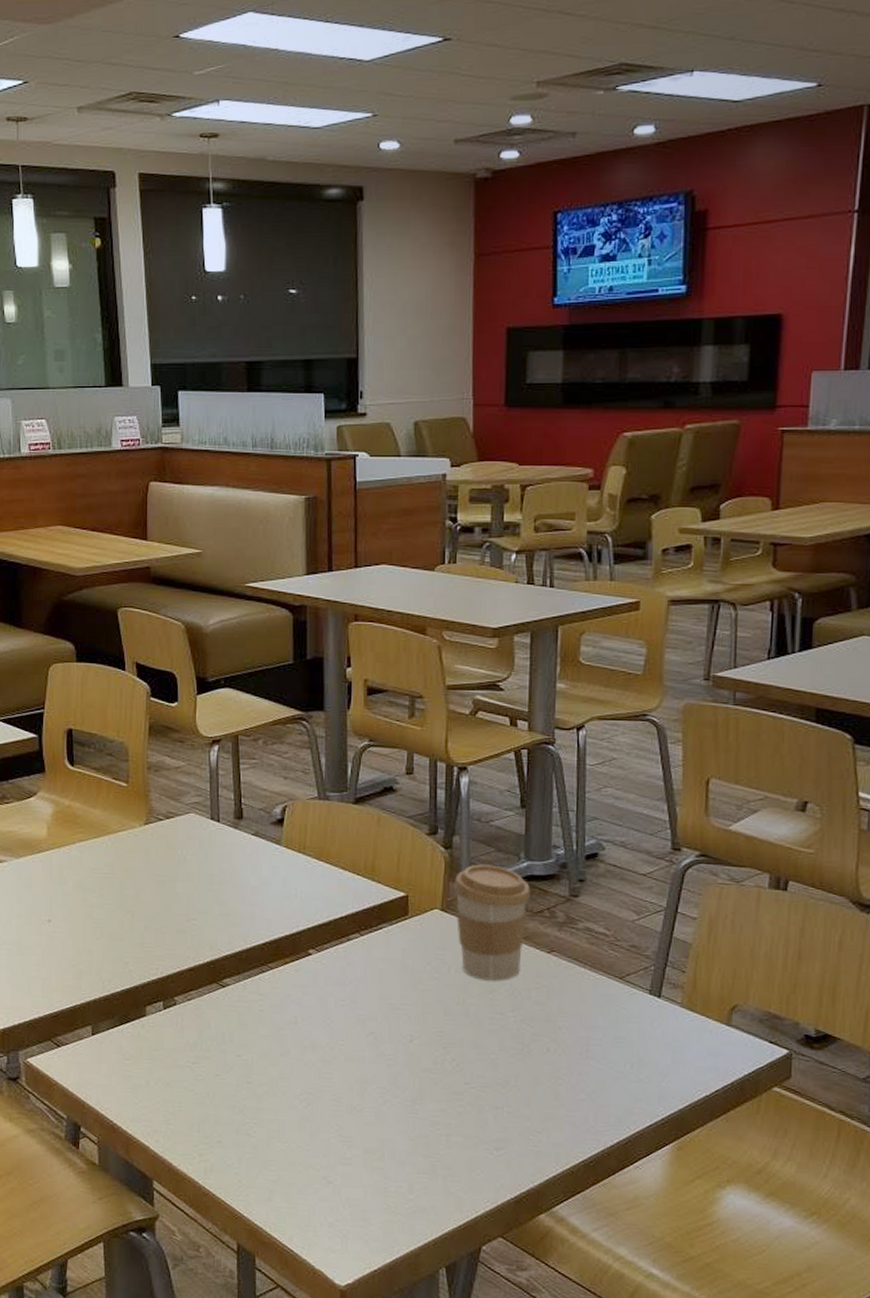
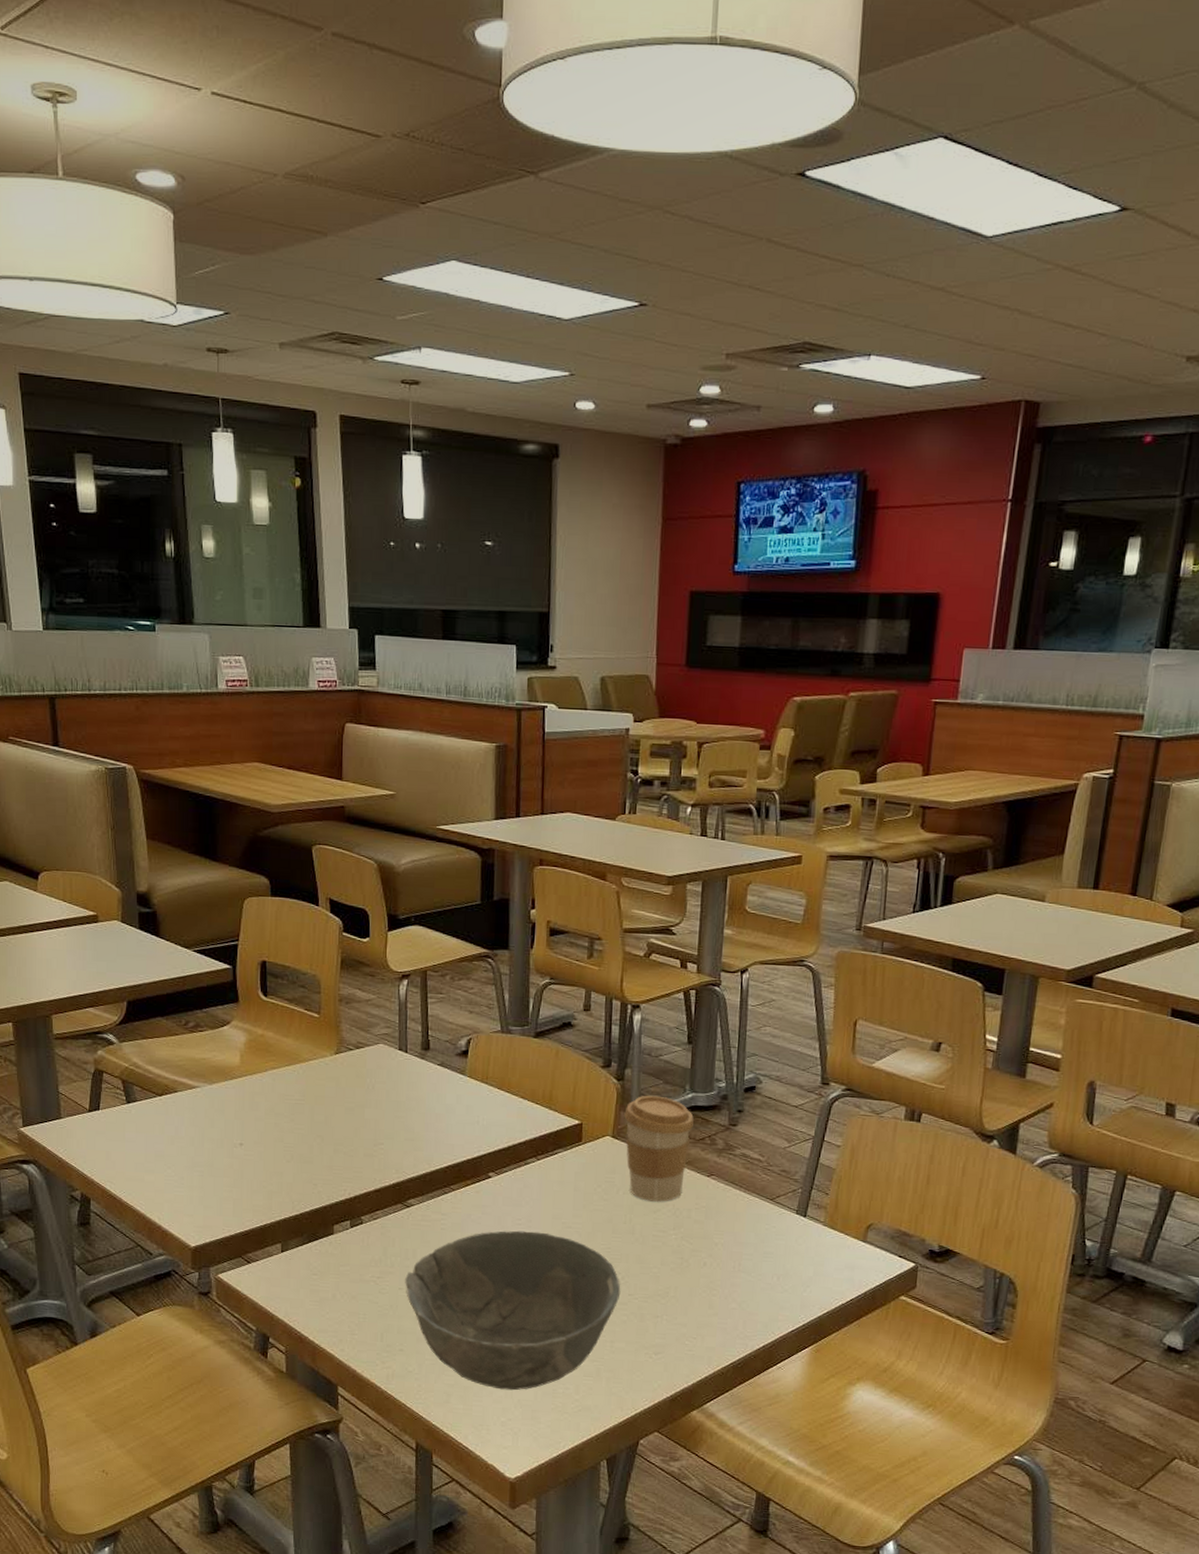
bowl: none [222,1012,456,1188] -> present [405,1230,621,1391]

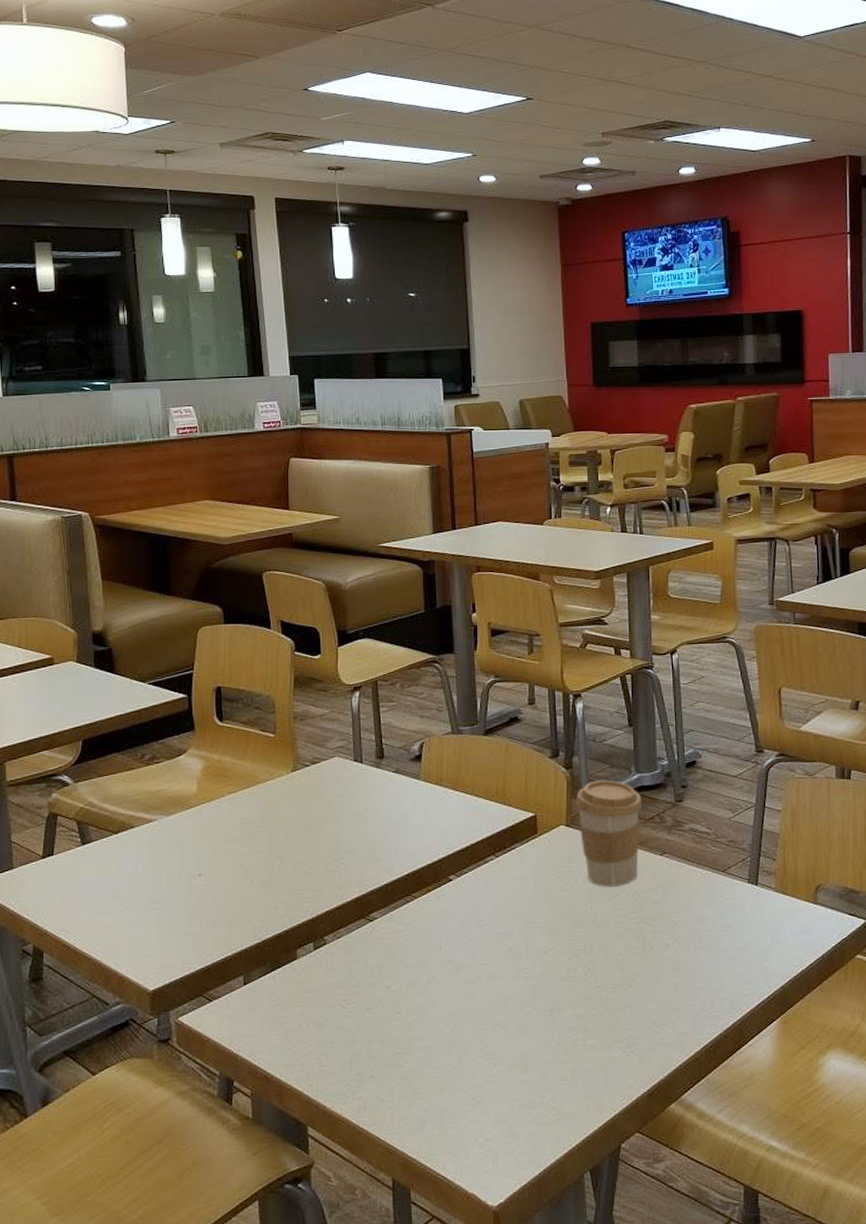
bowl: present [405,1230,621,1391] -> none [372,931,588,1107]

